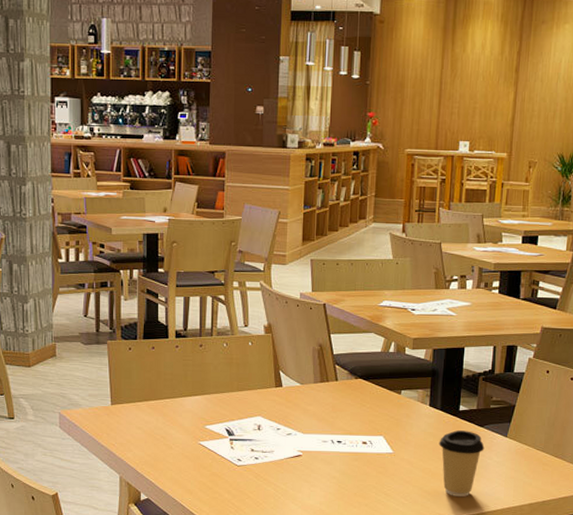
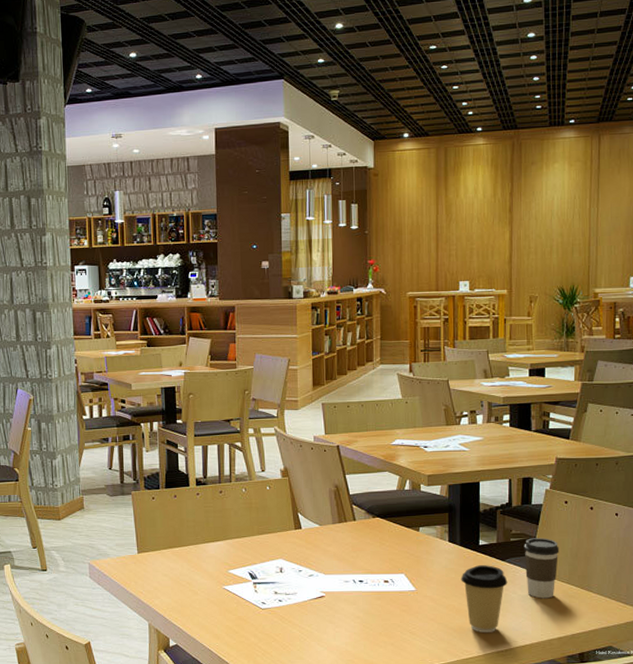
coffee cup: none [502,405,538,466] -> present [524,538,560,599]

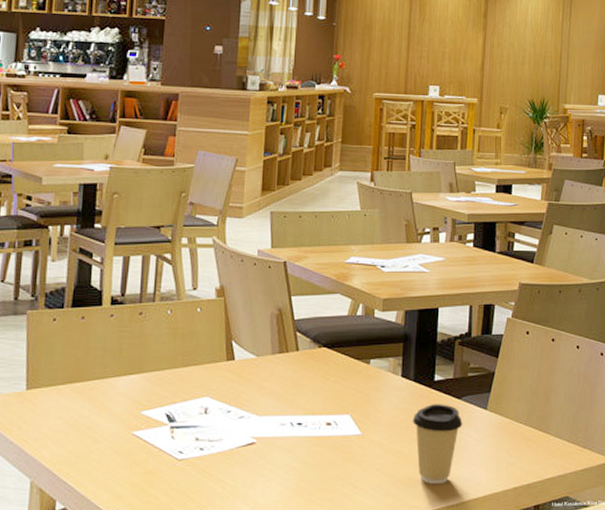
coffee cup: present [524,538,560,599] -> none [481,372,519,443]

